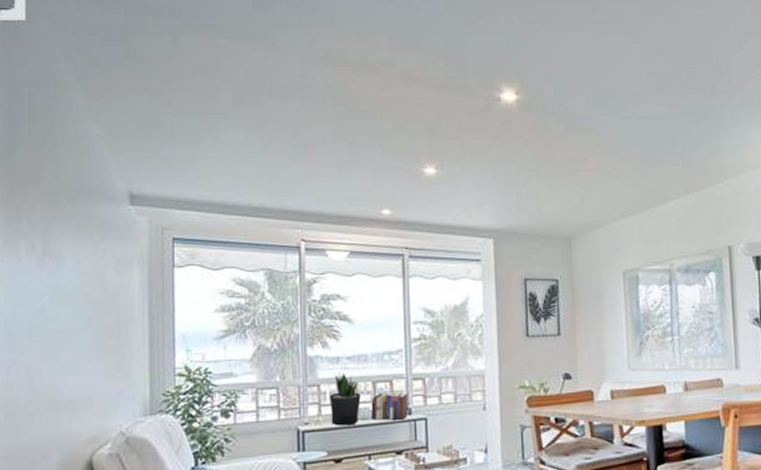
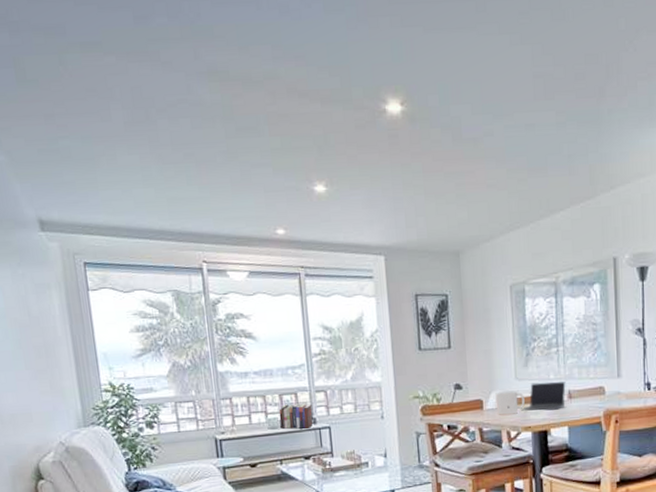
planter: present [329,371,361,426] -> none [240,385,270,435]
mug: none [607,382,638,408] -> present [495,391,525,415]
laptop computer: none [633,372,682,405] -> present [520,381,566,412]

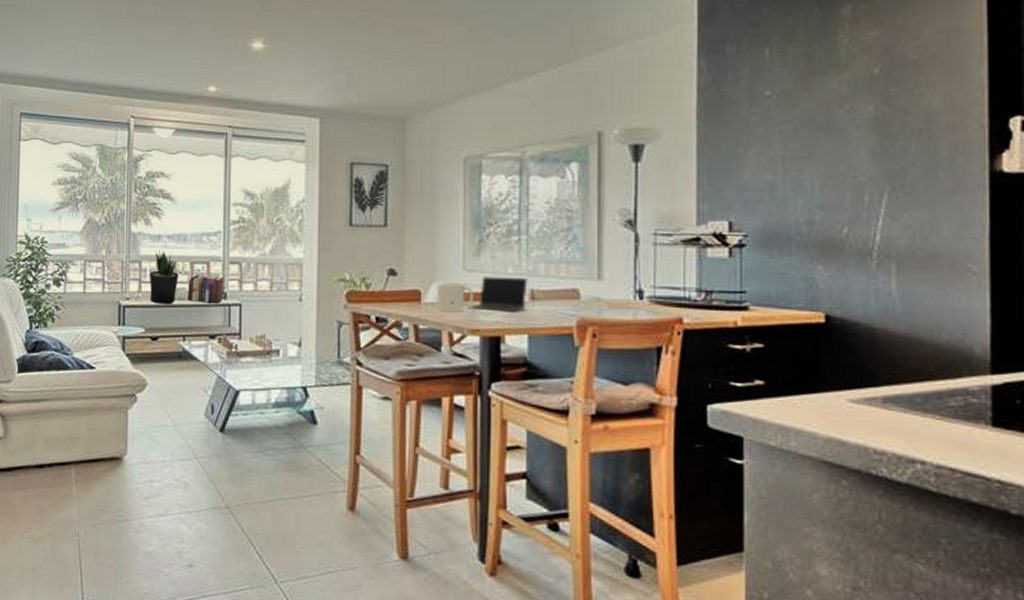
planter: none [240,385,270,435] -> present [149,249,179,304]

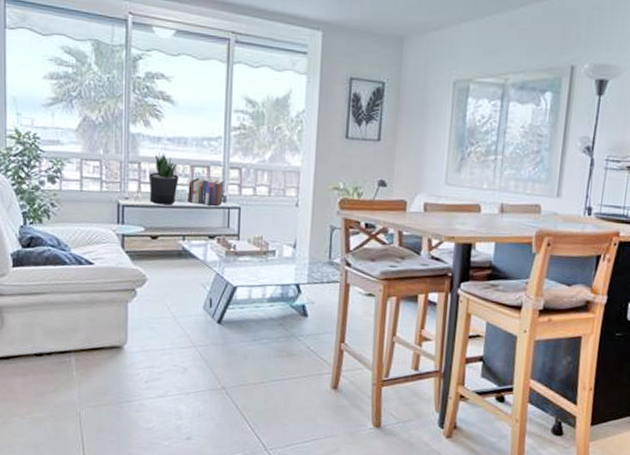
mug: present [437,284,473,312] -> none [420,196,452,221]
laptop computer: present [467,276,528,312] -> none [446,190,499,223]

